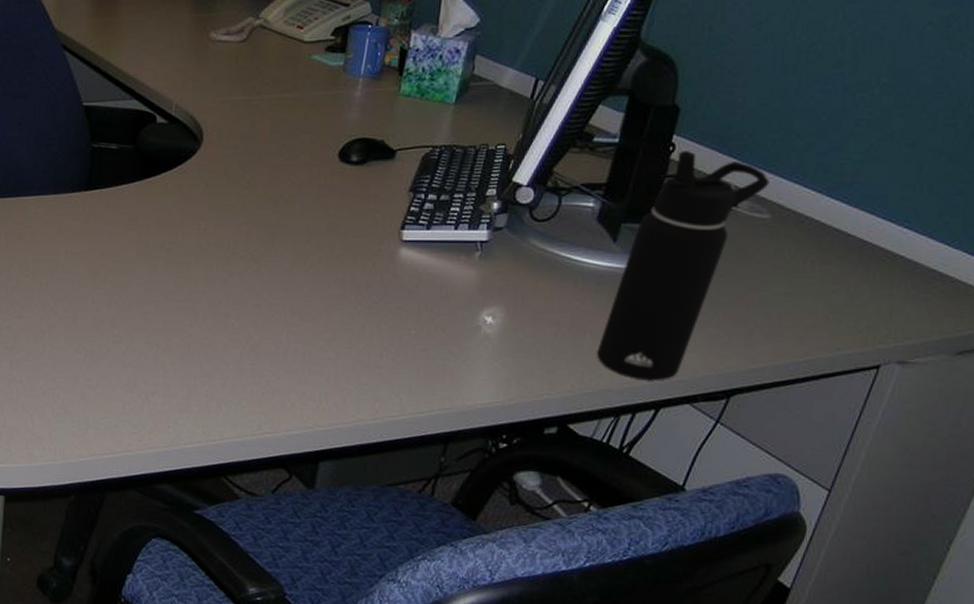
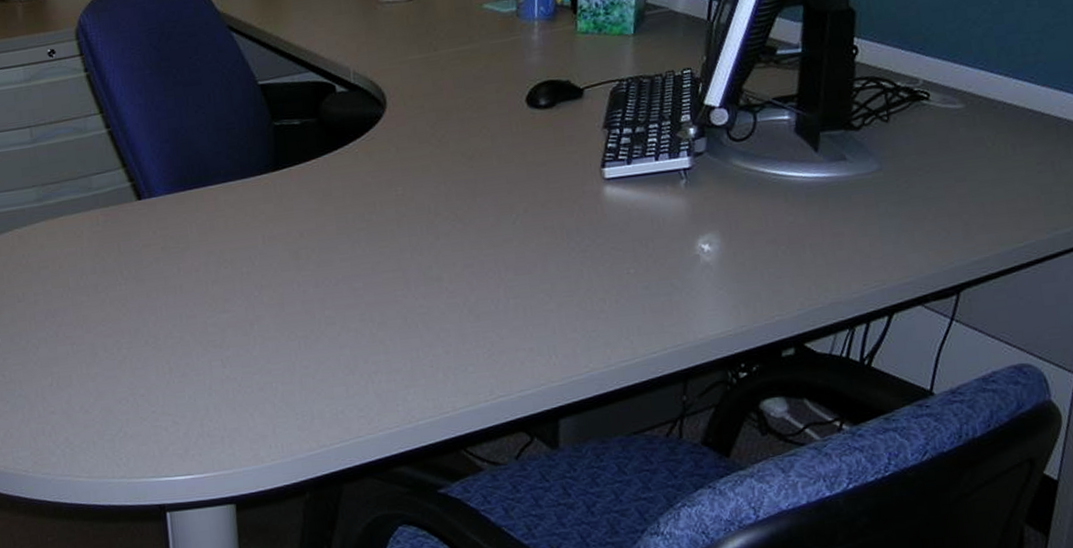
water bottle: present [597,150,770,381] -> none [819,51,957,288]

